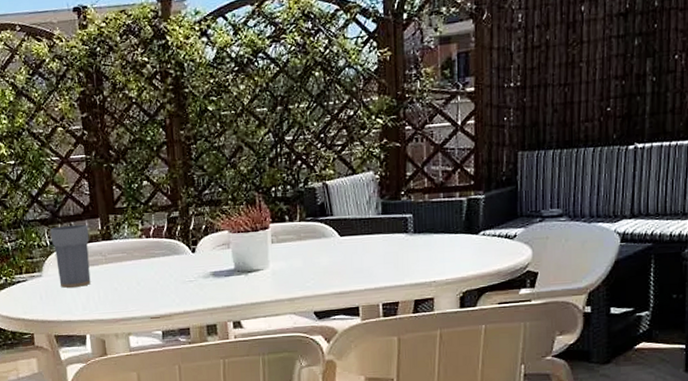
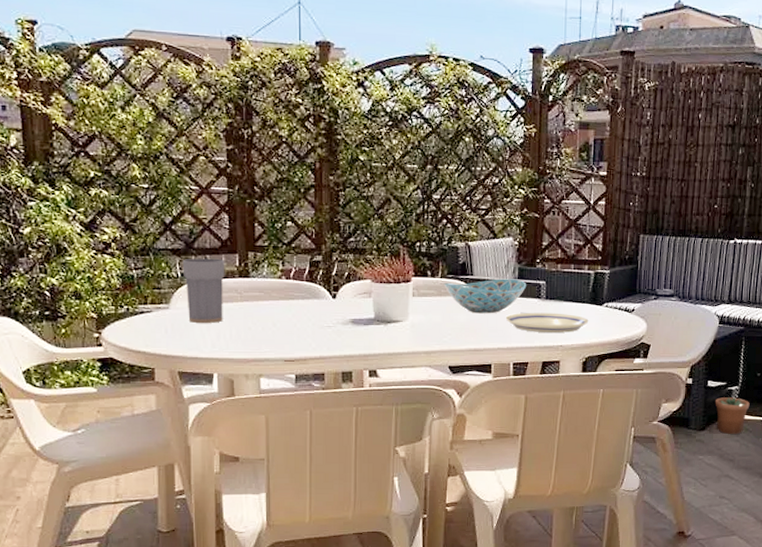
bowl: none [302,214,392,255] -> present [443,278,527,314]
plate: none [372,246,464,270] -> present [506,312,589,333]
planter: none [621,324,665,366] -> present [715,397,750,434]

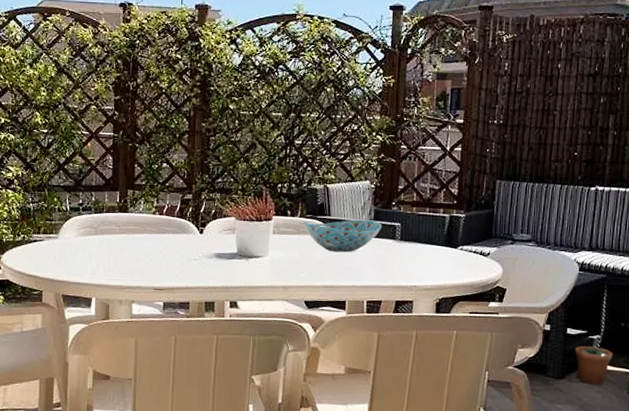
cup: present [182,258,225,323] -> none [71,194,108,252]
plate: present [506,312,589,333] -> none [361,252,443,274]

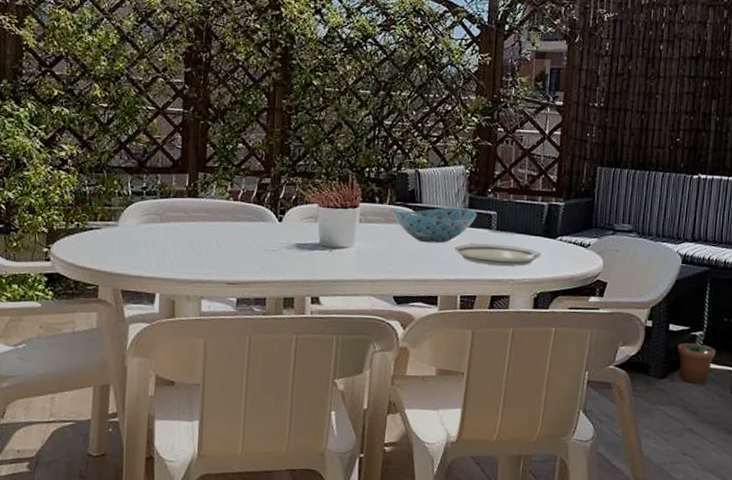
plate: none [361,252,443,274] -> present [455,243,542,266]

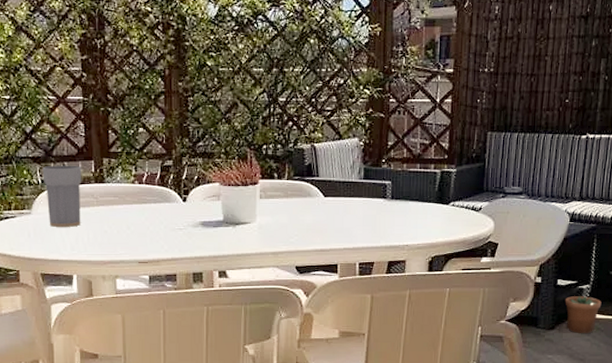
cup: none [133,176,175,242] -> present [42,165,82,227]
bowl: present [391,207,477,243] -> none [289,179,372,215]
plate: present [455,243,542,266] -> none [352,212,435,232]

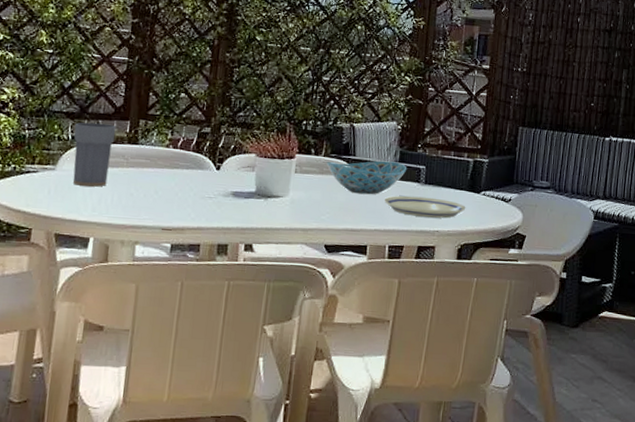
bowl: none [289,179,372,215] -> present [325,161,407,195]
plate: none [352,212,435,232] -> present [385,195,466,218]
planter: present [565,296,602,333] -> none [588,294,624,334]

